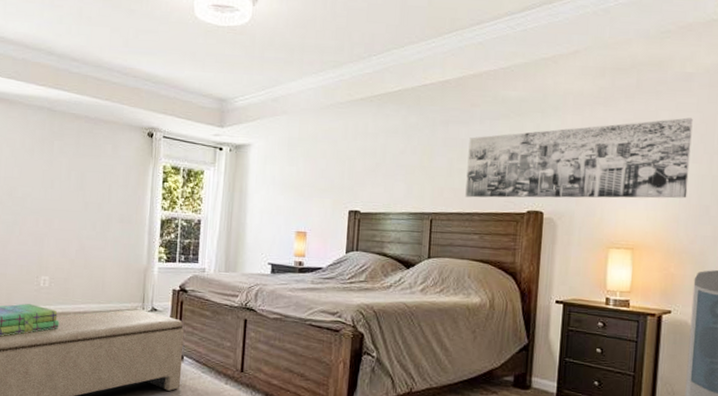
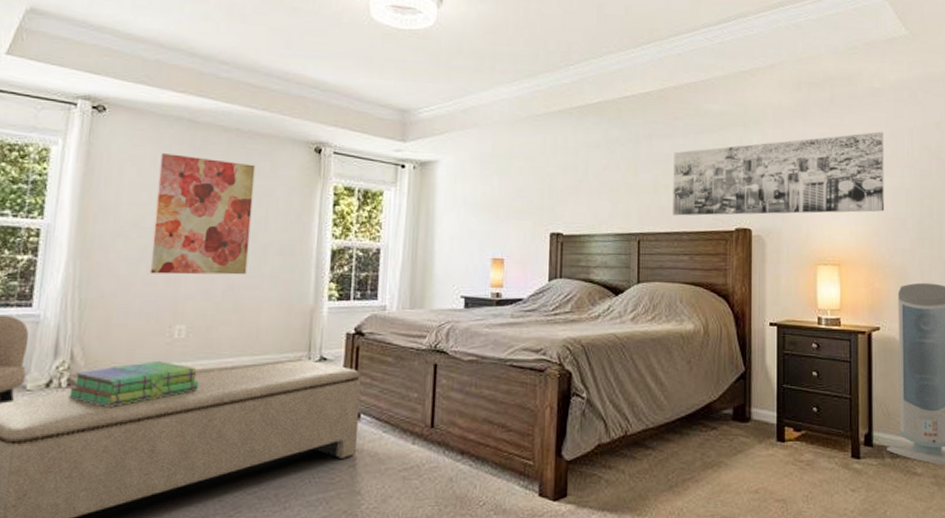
wall art: none [21,137,101,238] -> present [150,153,256,275]

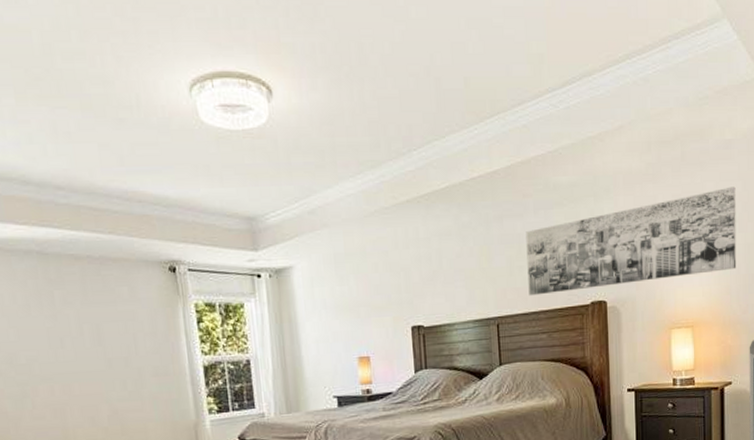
wall art: present [150,153,256,275] -> none [19,289,127,408]

